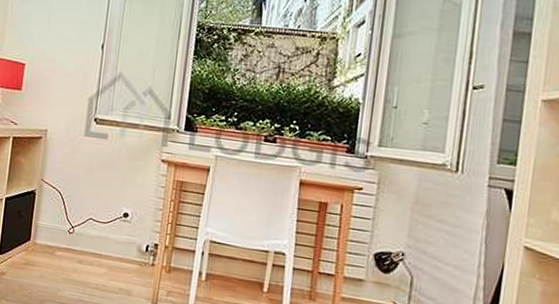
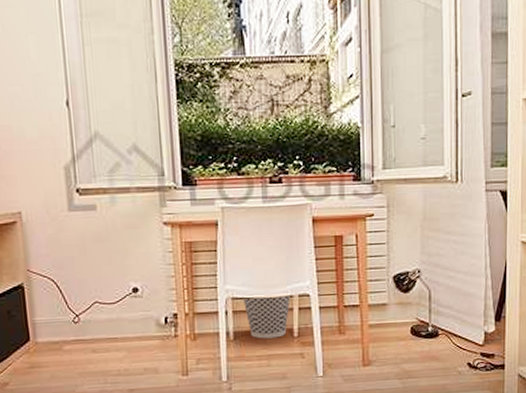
wastebasket: none [220,241,268,289] -> present [242,293,291,339]

